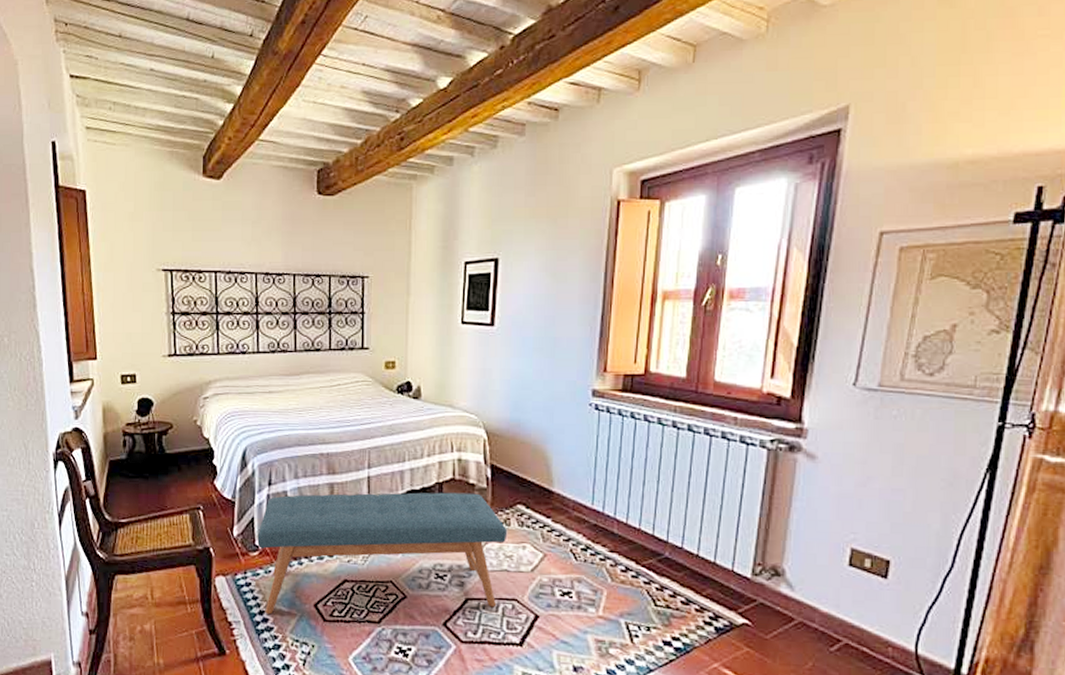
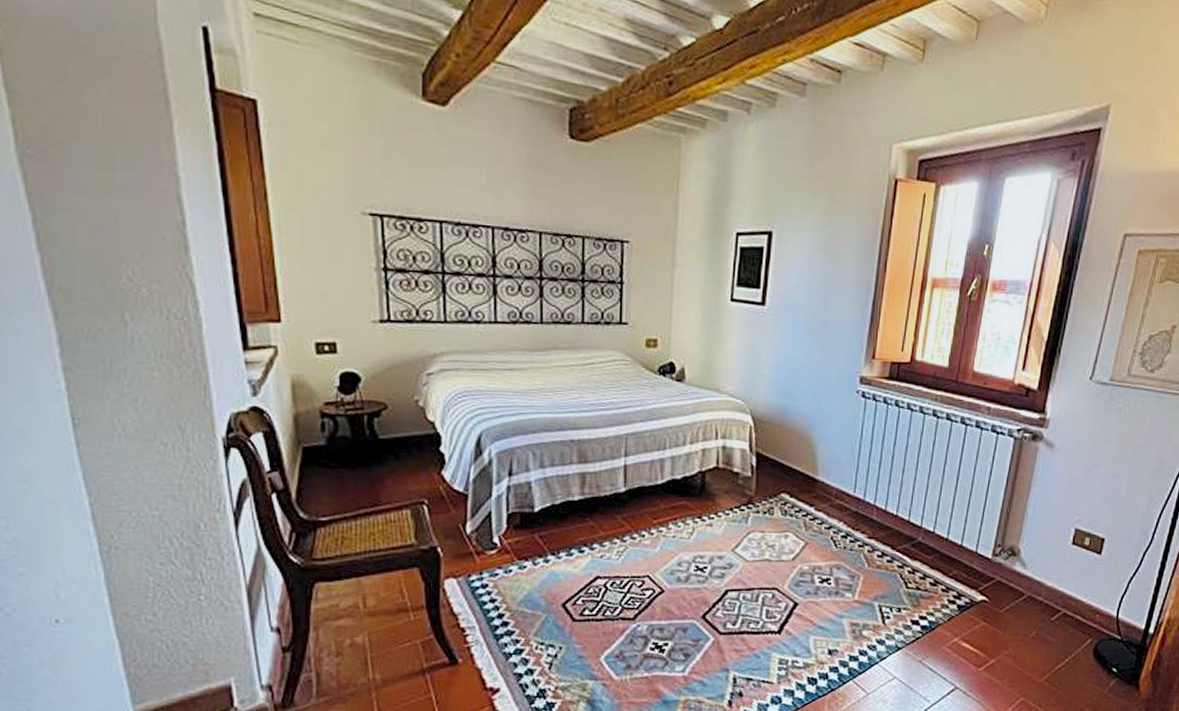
bench: present [257,492,508,615] -> none [495,481,771,618]

